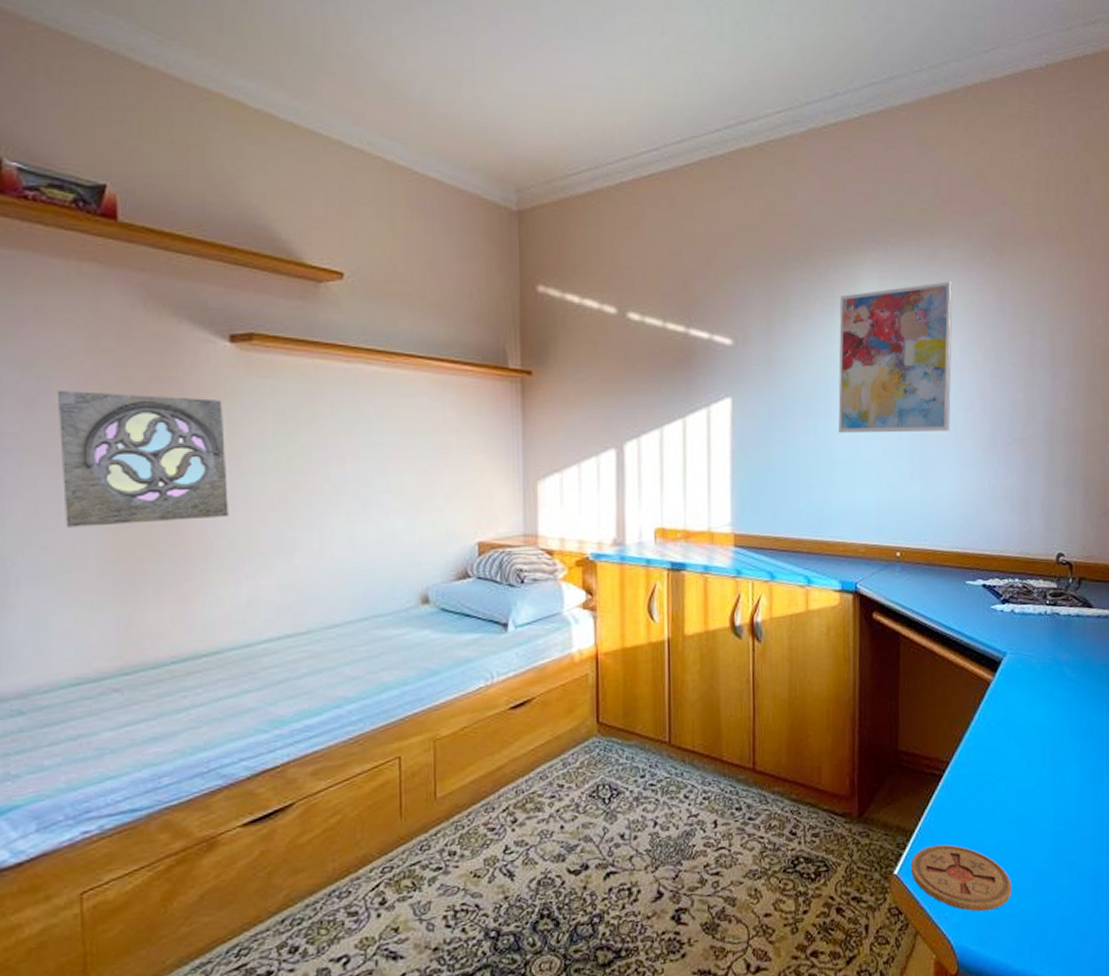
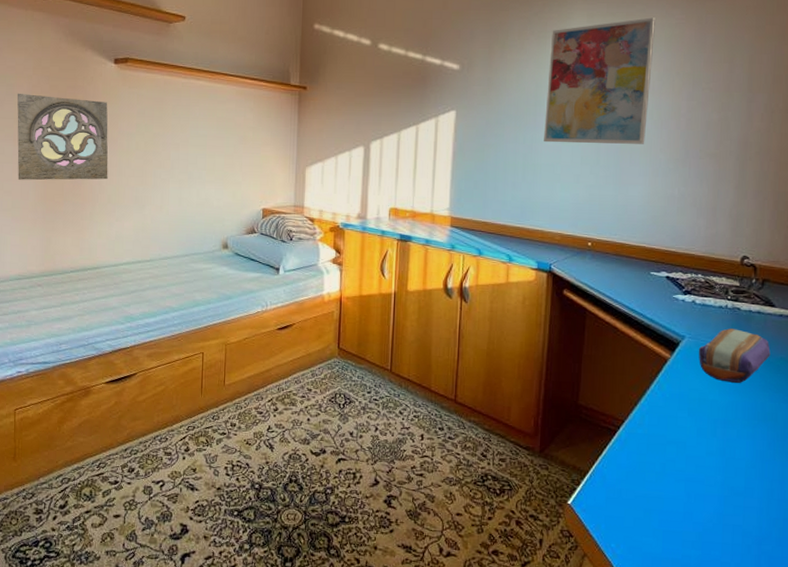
coaster: present [911,844,1012,912] -> none [583,487,676,551]
pencil case: none [1022,637,1092,700] -> present [699,328,771,384]

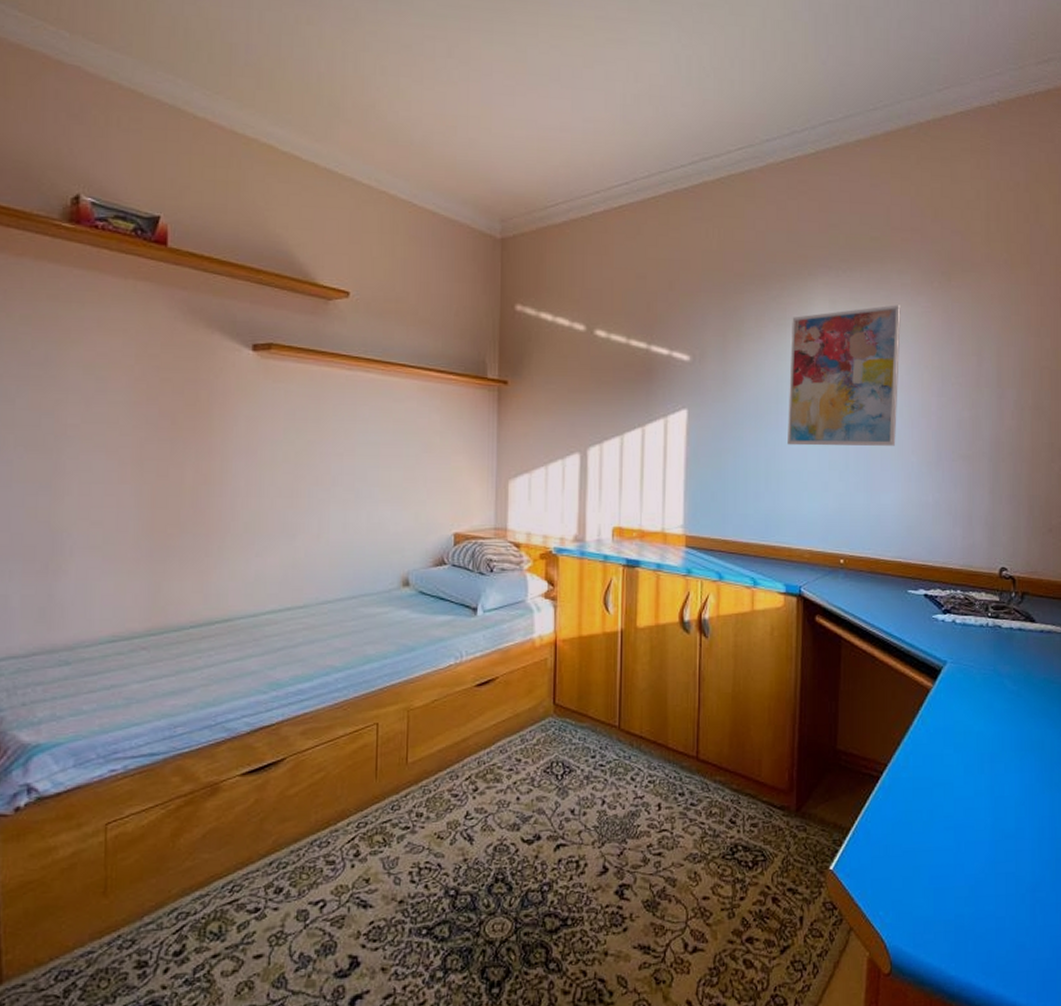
wall ornament: present [17,94,108,181] -> none [111,390,245,506]
pencil case: present [699,328,771,384] -> none [962,649,1034,711]

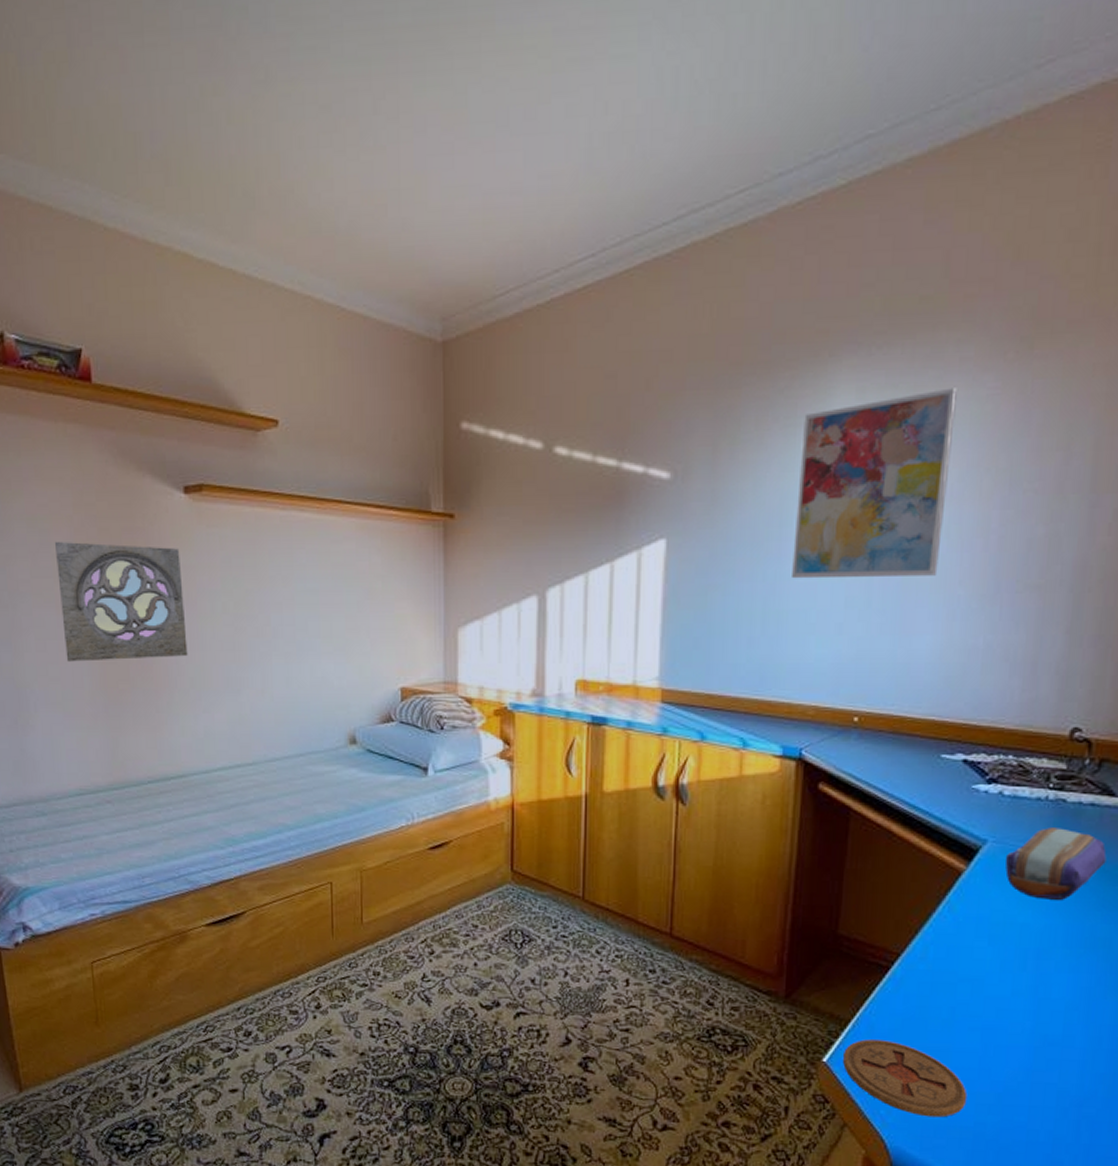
wall ornament: none [111,390,245,506] -> present [55,542,188,662]
coaster: none [847,845,948,914] -> present [843,1039,968,1118]
pencil case: none [962,649,1034,711] -> present [1005,828,1107,901]

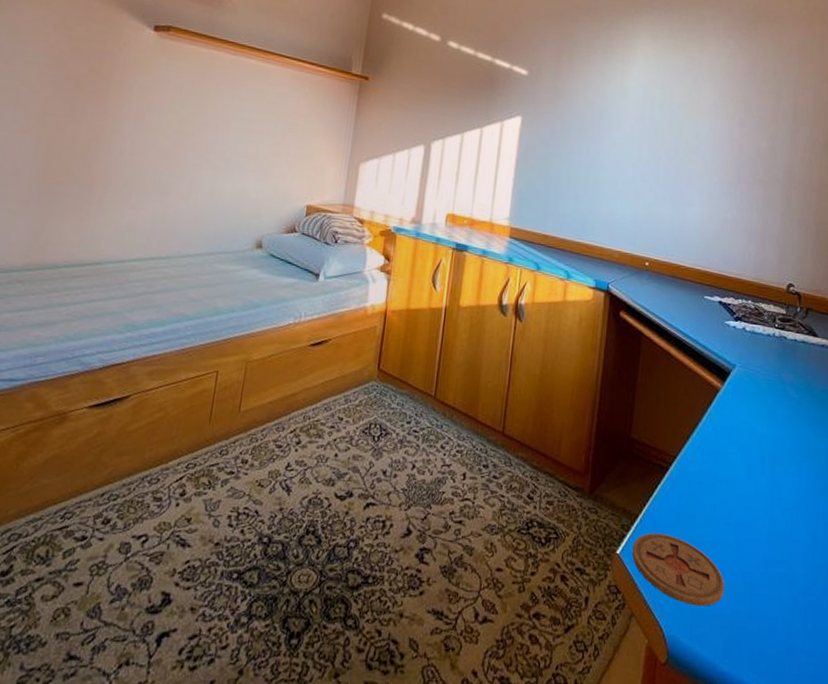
wall ornament: present [55,542,188,662] -> none [12,52,140,160]
wall art: present [792,388,957,579] -> none [606,44,713,166]
pencil case: present [1005,828,1107,901] -> none [748,358,814,417]

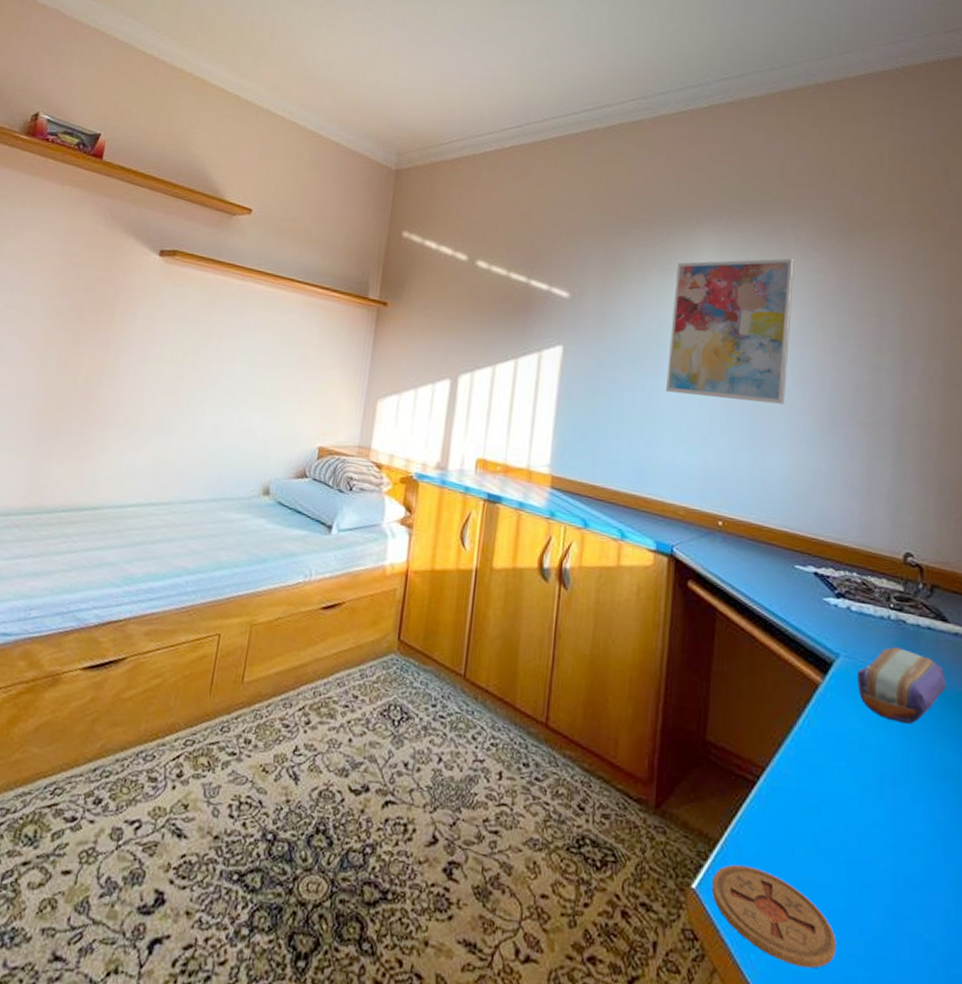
wall art: none [606,44,713,166] -> present [666,258,794,404]
pencil case: none [748,358,814,417] -> present [858,647,946,725]

